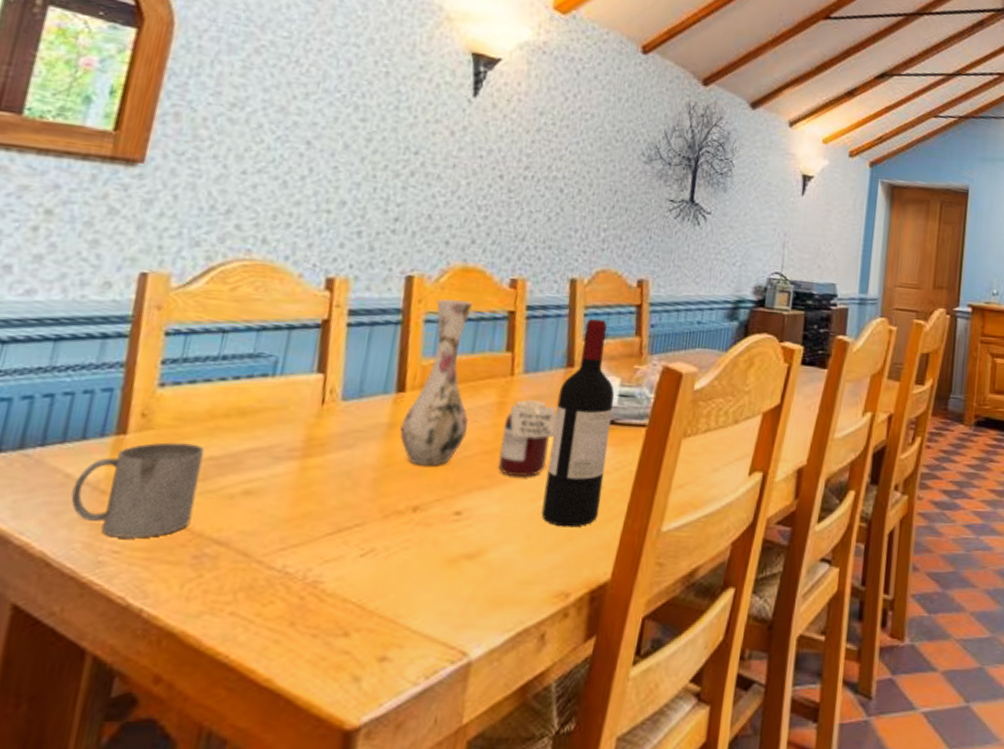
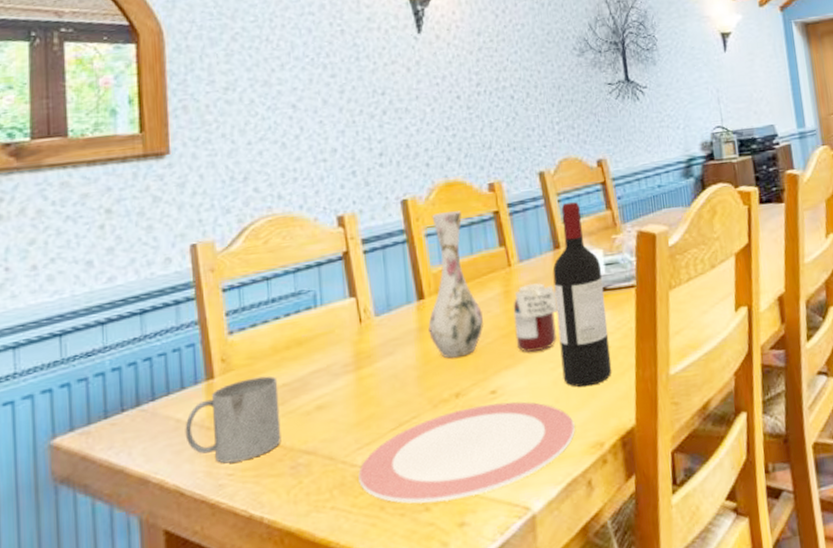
plate: none [272,525,542,629] -> present [358,402,575,504]

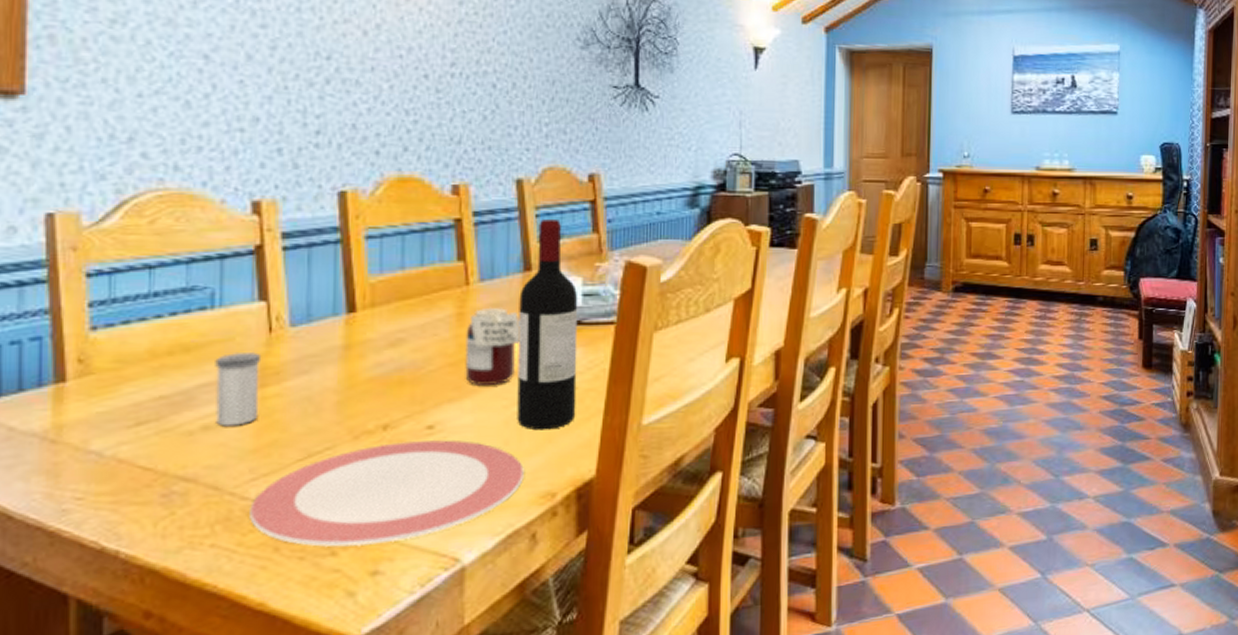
mug: present [185,375,282,464] -> none [20,385,153,485]
salt shaker: none [321,341,358,405] -> present [215,352,262,427]
vase: present [428,211,483,358] -> none [357,213,427,384]

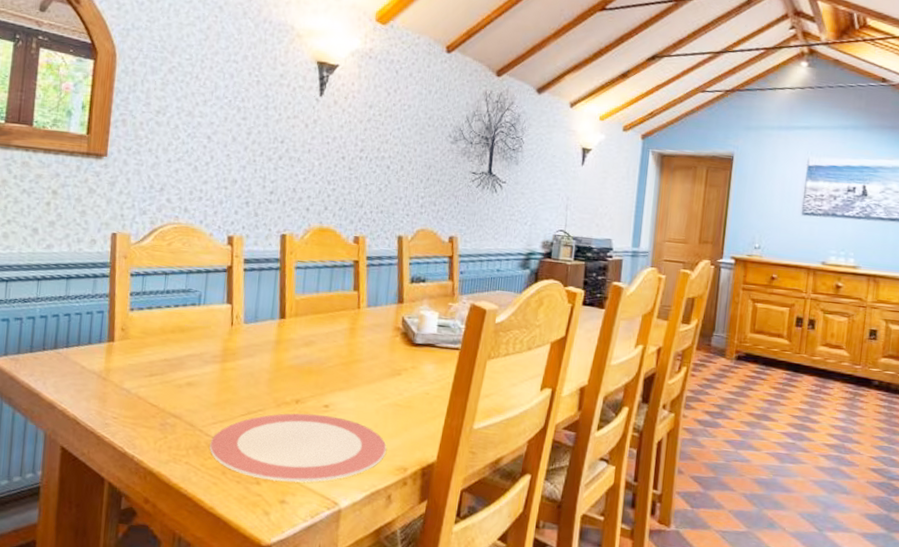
salt shaker: present [215,352,262,427] -> none [195,336,226,386]
jar: present [465,307,520,385] -> none [352,326,393,383]
wine bottle: present [517,220,578,431] -> none [384,267,435,422]

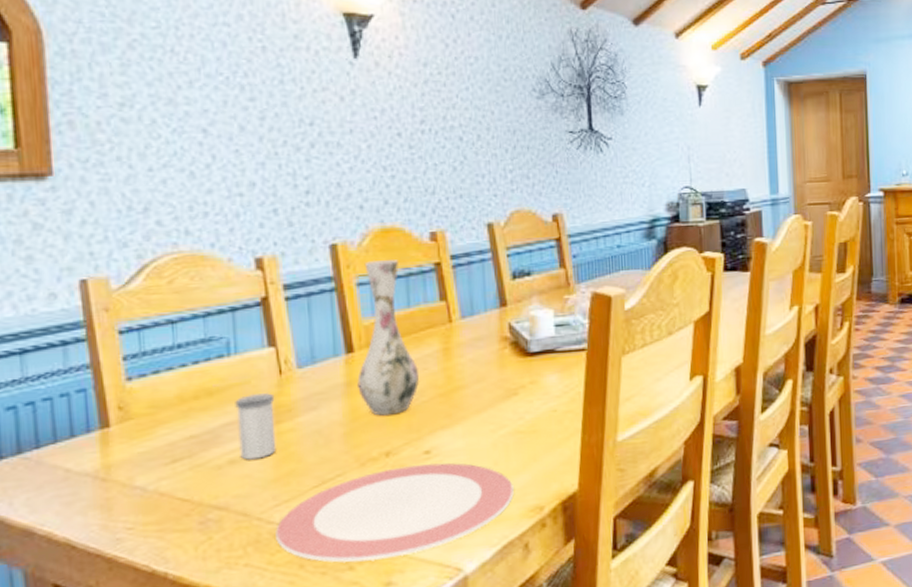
salt shaker: none [195,336,226,386] -> present [235,393,277,460]
vase: none [284,251,330,372] -> present [357,260,419,416]

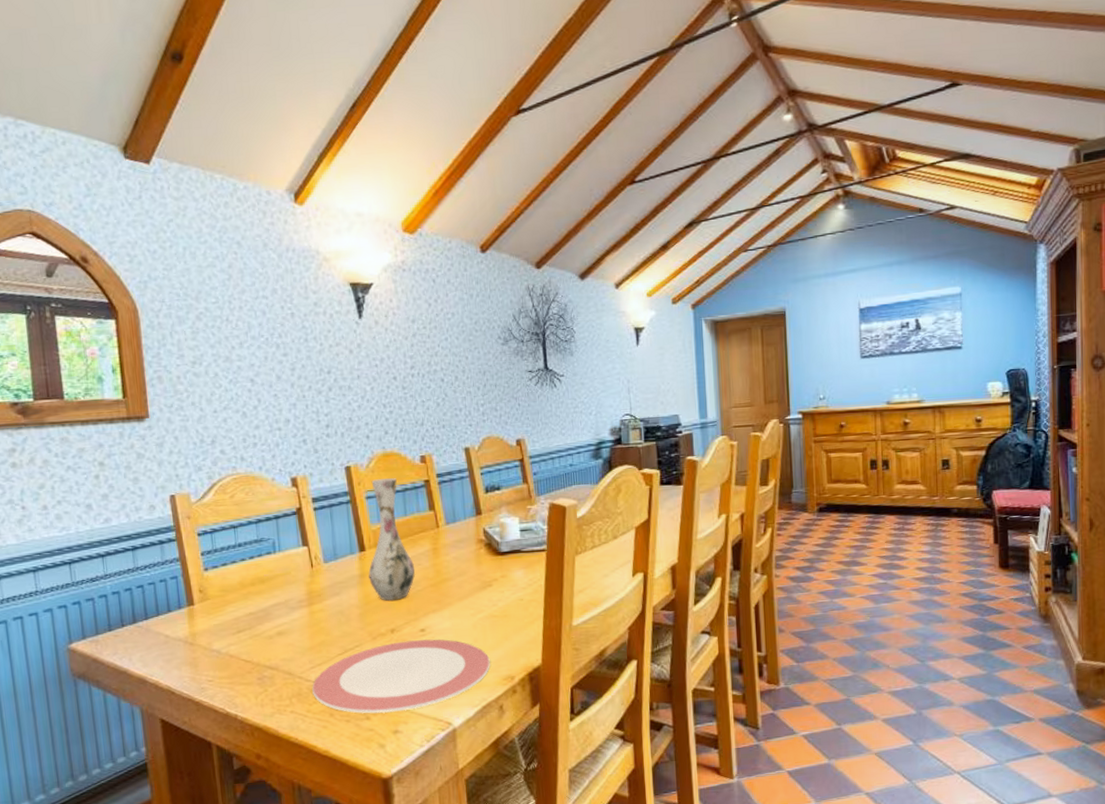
salt shaker: present [235,393,277,460] -> none [280,582,311,632]

